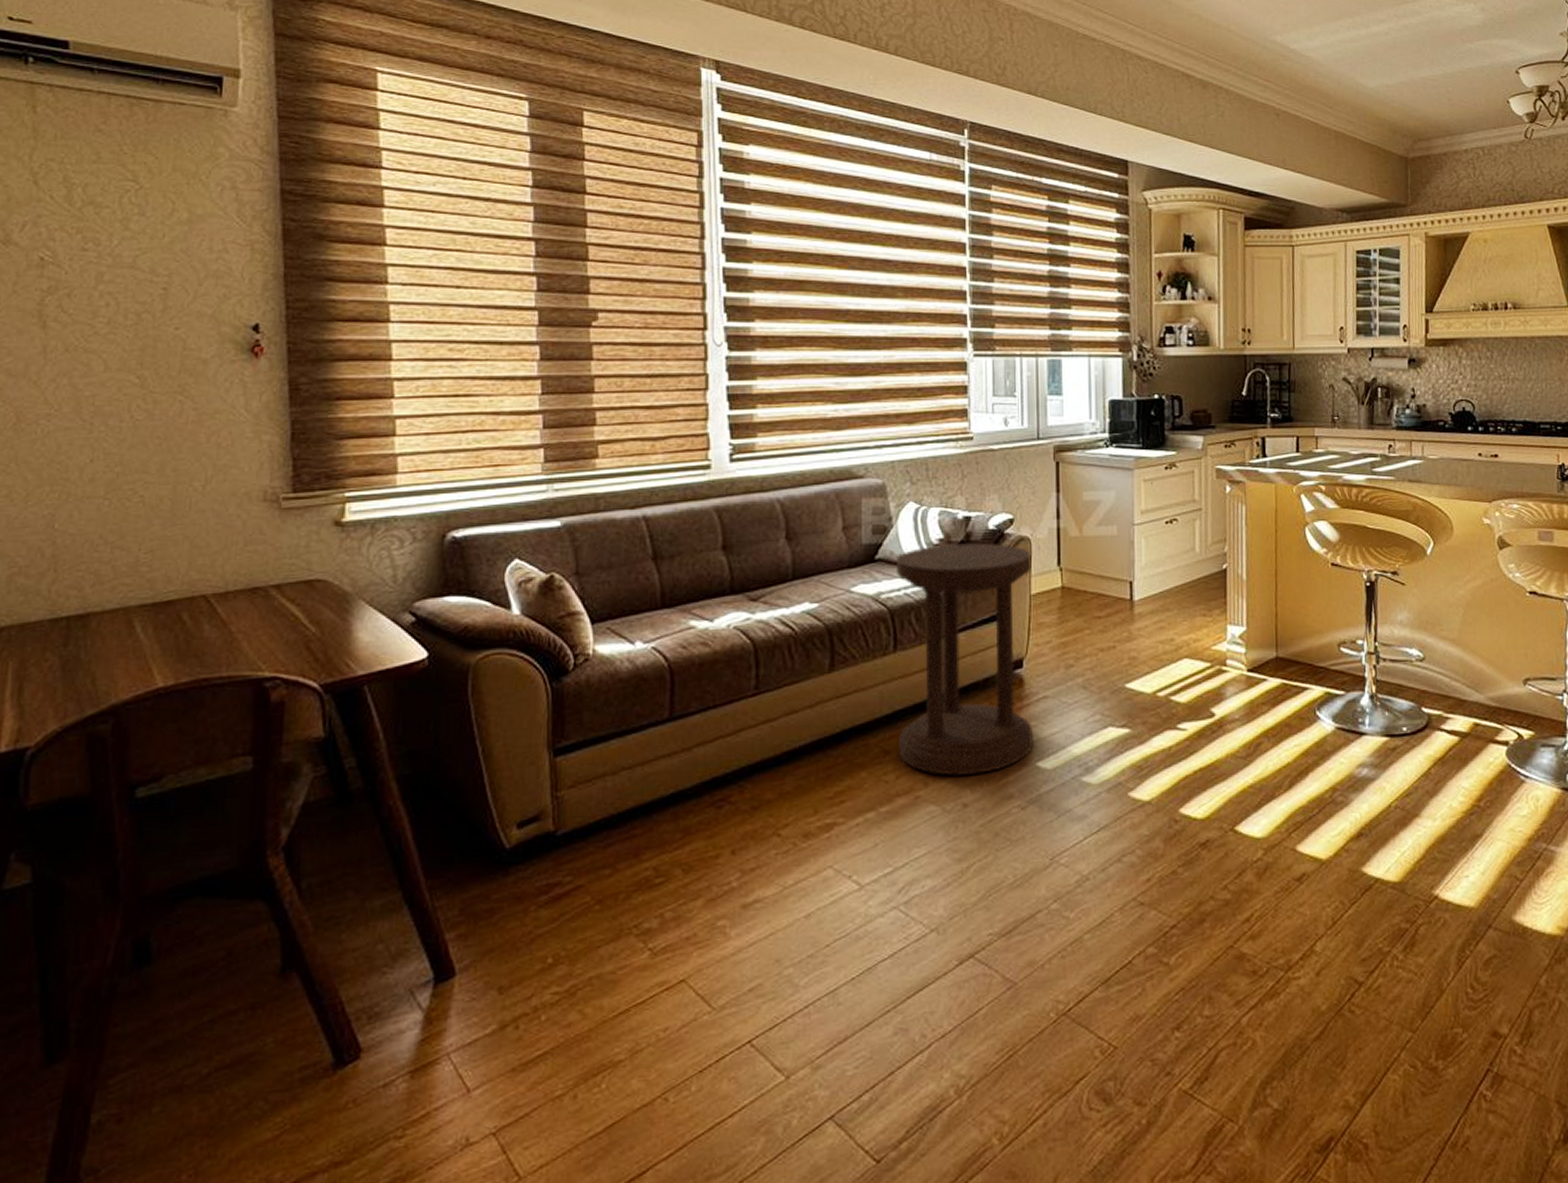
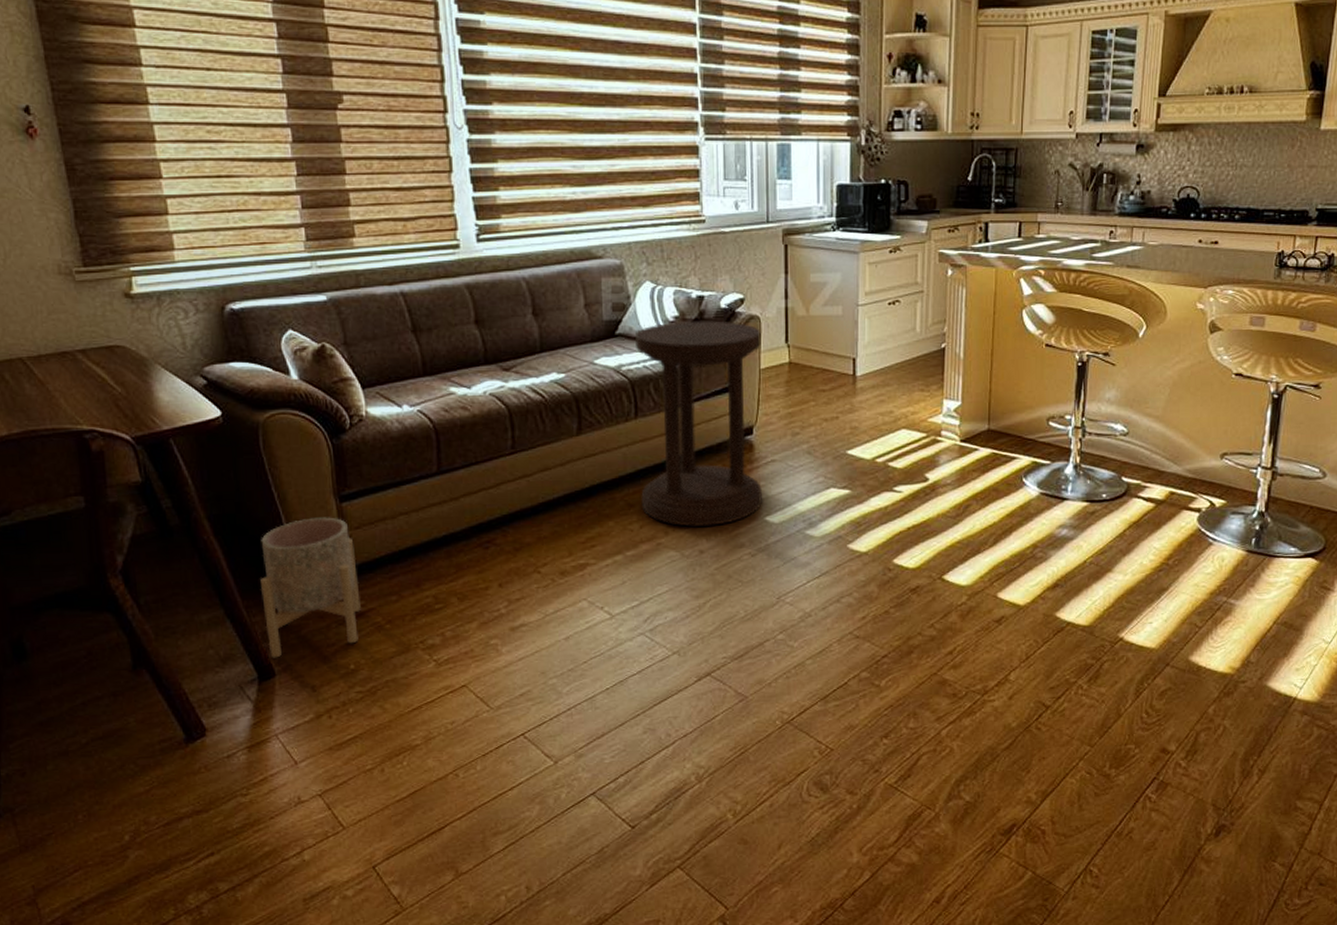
planter: none [450,774,567,953] -> present [261,517,361,658]

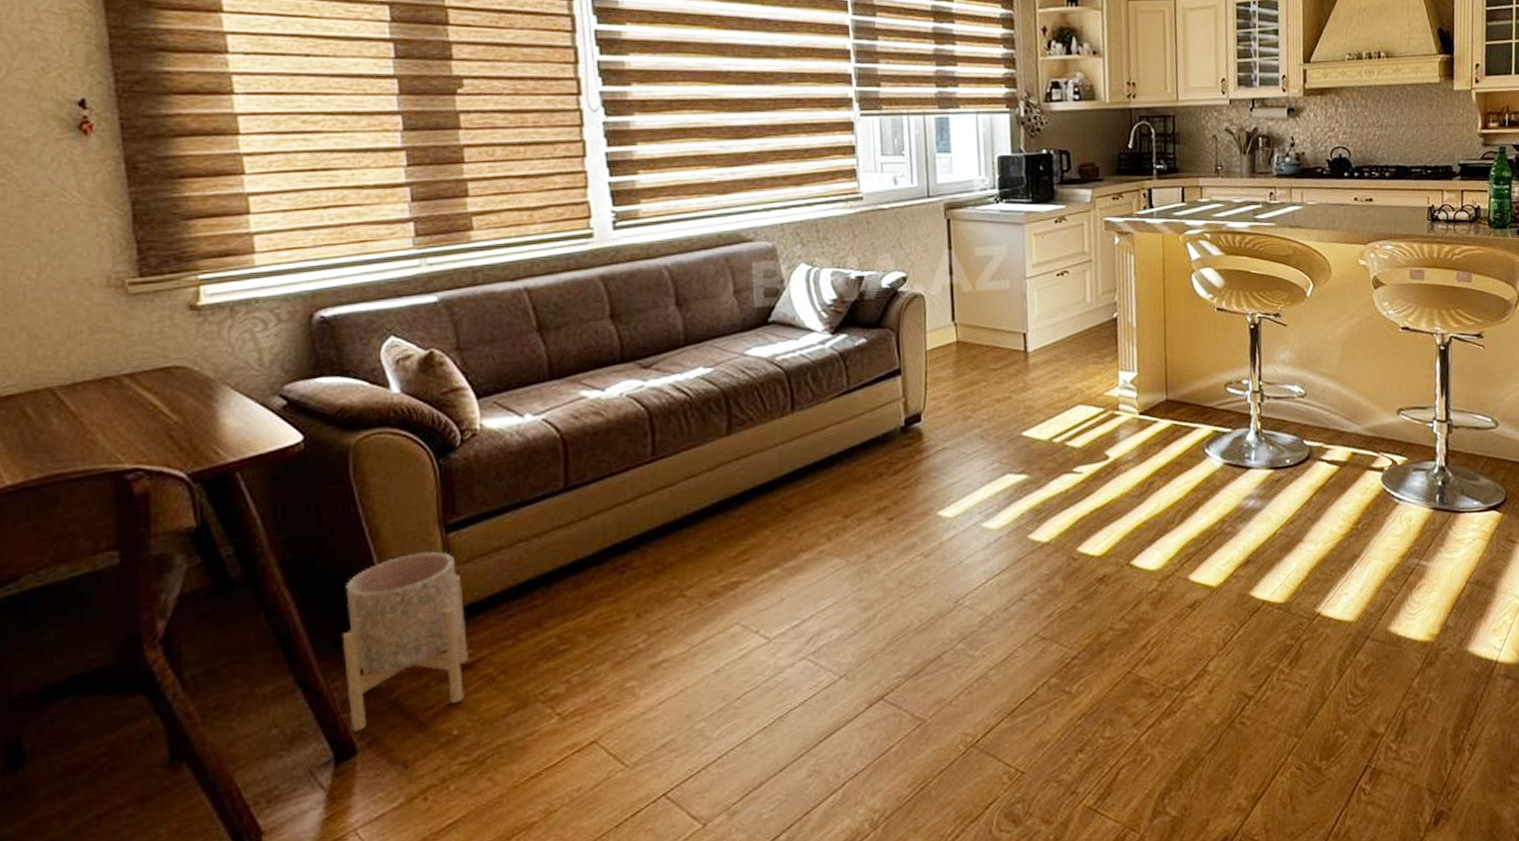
side table: present [635,321,762,527] -> none [790,301,934,529]

